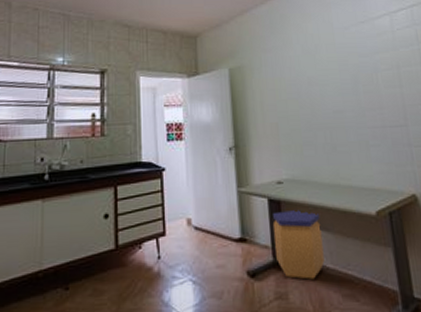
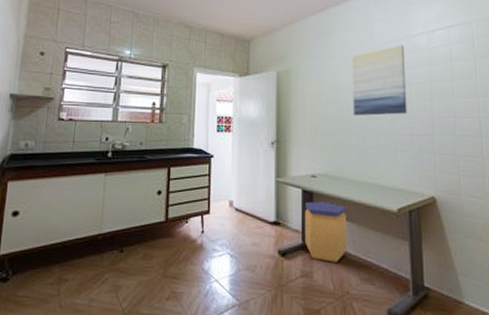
wall art: none [310,29,376,110] -> present [352,45,407,116]

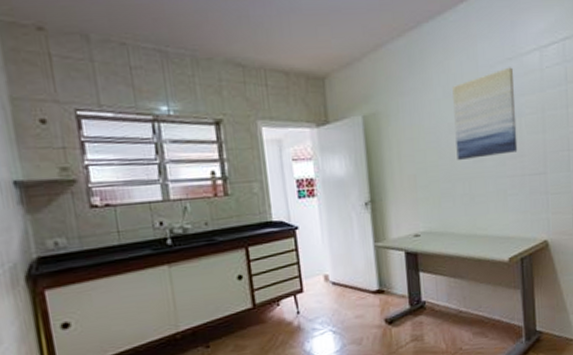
trash can: present [304,201,347,262] -> none [409,260,458,322]

